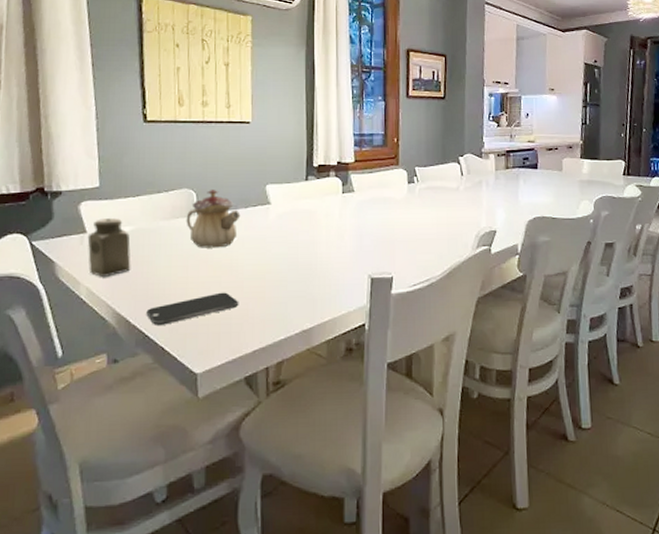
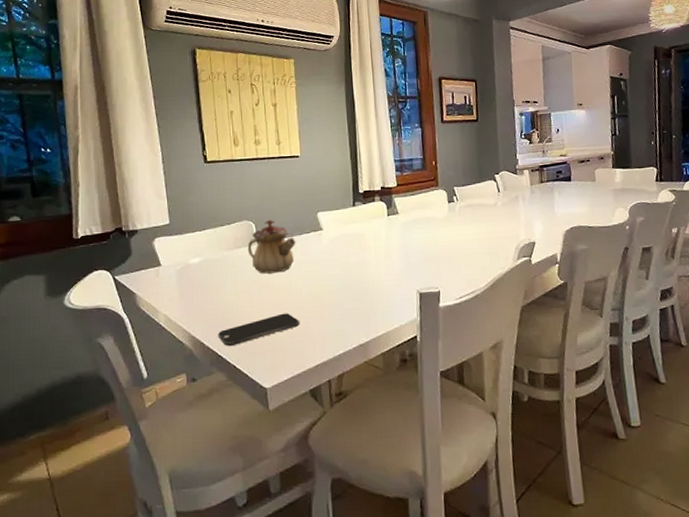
salt shaker: present [87,218,131,277] -> none [162,251,202,305]

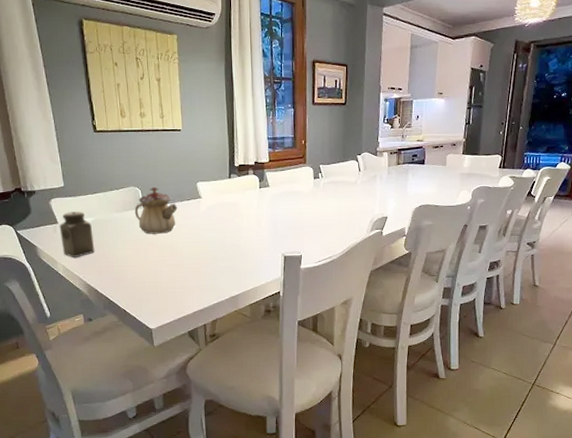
salt shaker: none [162,251,202,305] -> present [59,211,95,257]
smartphone: present [218,313,300,347] -> none [110,268,181,294]

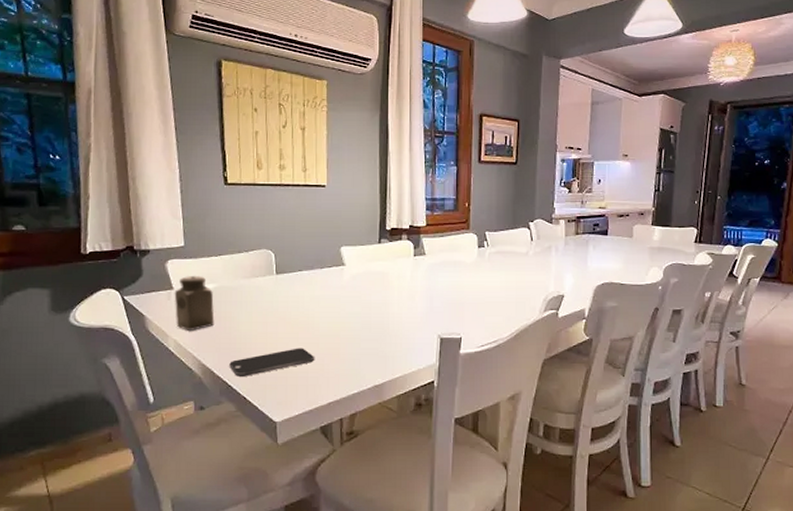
smartphone: none [110,268,181,294] -> present [229,348,315,378]
teapot: present [134,187,178,234] -> none [265,251,316,306]

